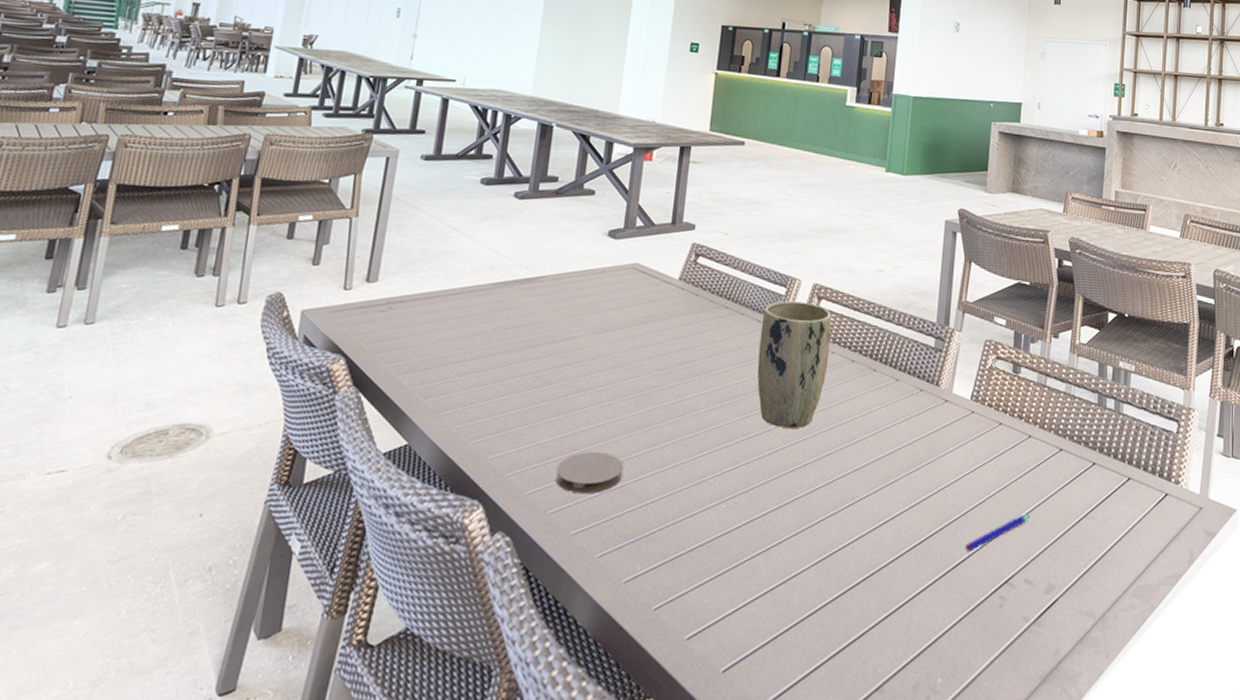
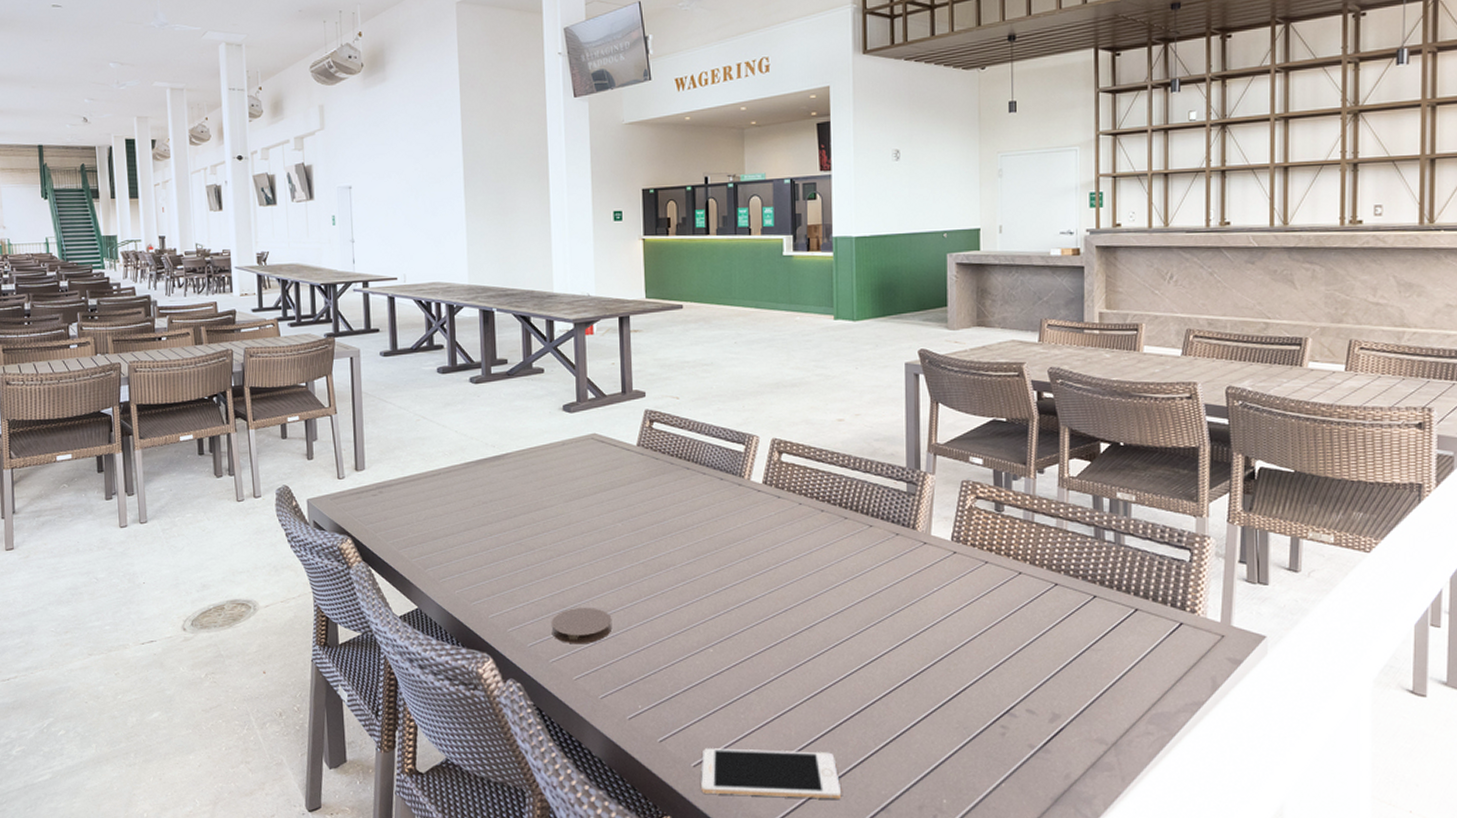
cell phone: none [691,618,838,678] -> present [701,748,842,799]
plant pot: present [757,301,832,428] -> none [724,457,797,577]
pen: present [965,513,1030,553] -> none [959,647,1027,686]

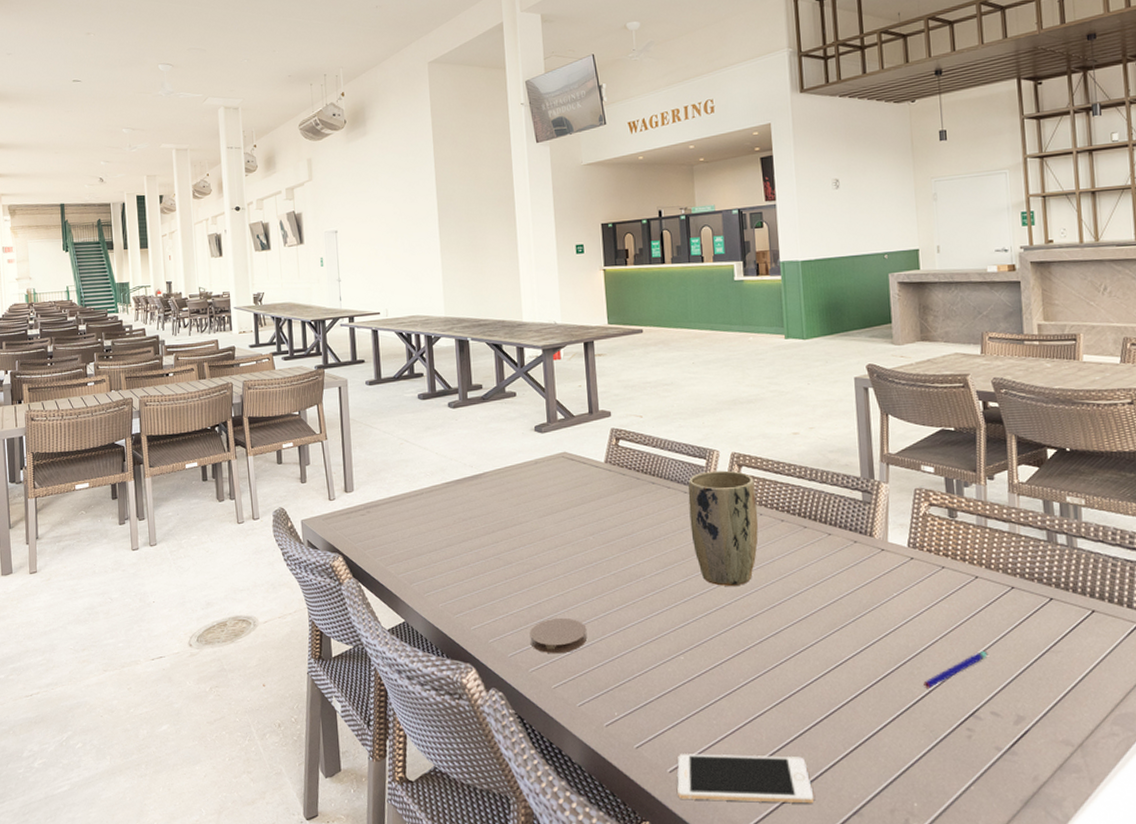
plant pot: none [724,457,797,577] -> present [688,470,759,586]
pen: none [959,647,1027,686] -> present [923,650,988,690]

